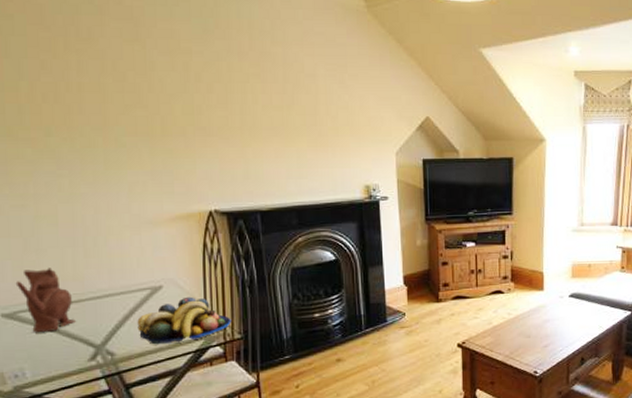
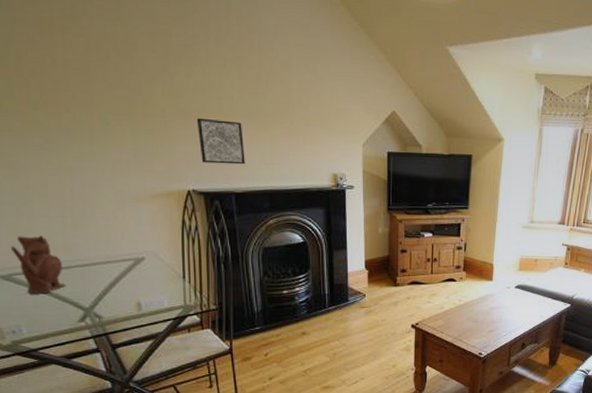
fruit bowl: present [137,296,231,345] -> none [122,269,207,311]
wall art: none [218,134,271,181] -> present [196,117,245,165]

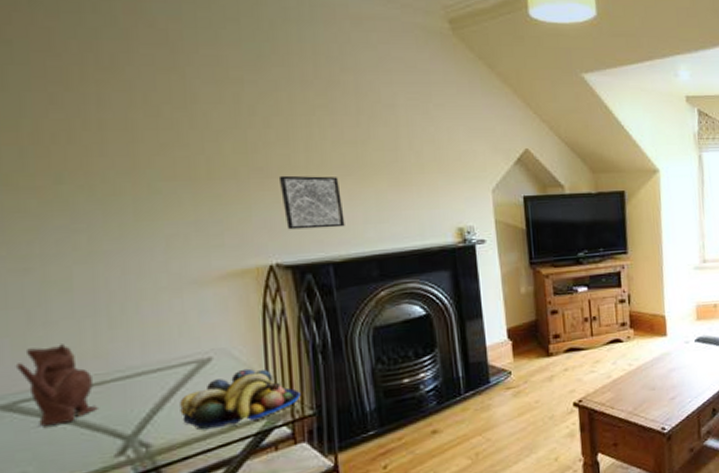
fruit bowl: none [122,269,207,311] -> present [180,368,301,431]

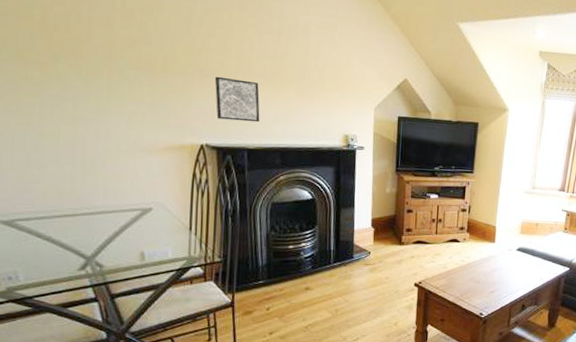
teapot: present [15,344,100,427] -> none [15,182,71,241]
fruit bowl: present [180,368,301,431] -> none [126,220,213,261]

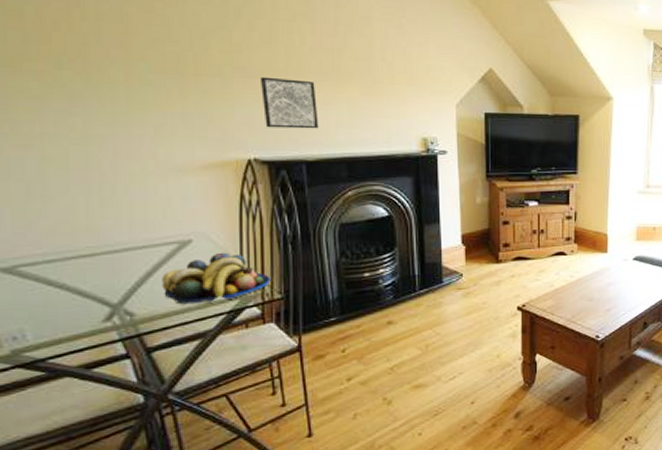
fruit bowl: none [126,220,213,261] -> present [162,252,271,305]

